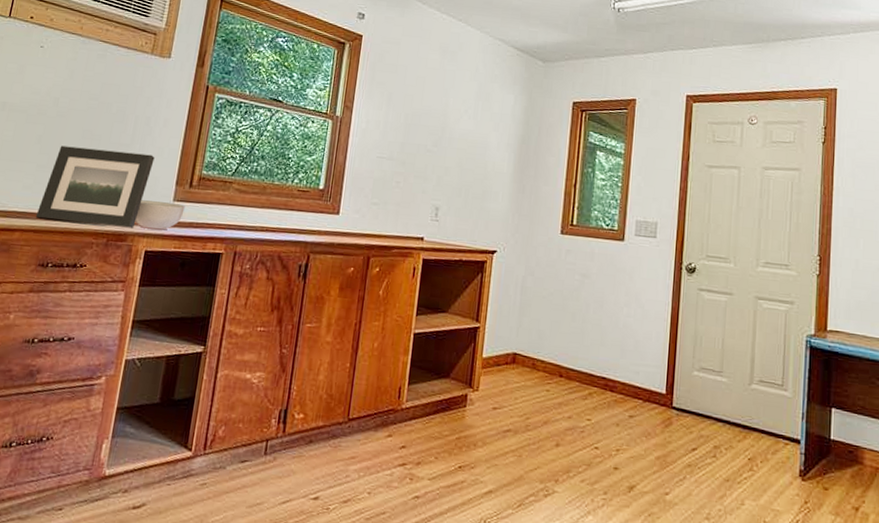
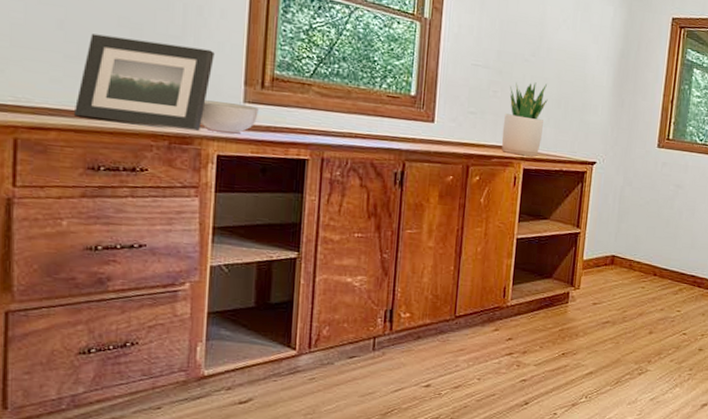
planter: none [402,171,449,247] -> present [501,82,548,157]

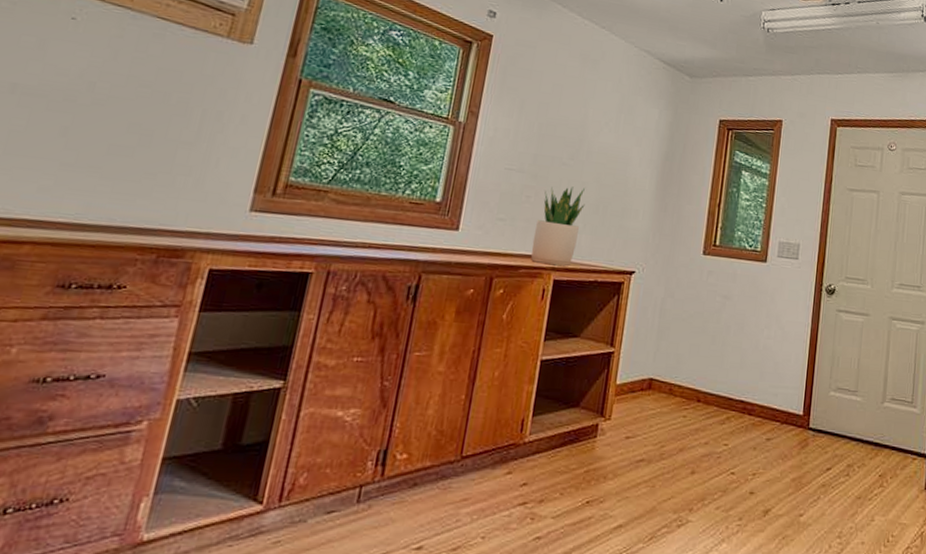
picture frame: present [73,33,215,131] -> none [54,140,227,242]
bowl: present [200,100,259,134] -> none [196,209,266,245]

